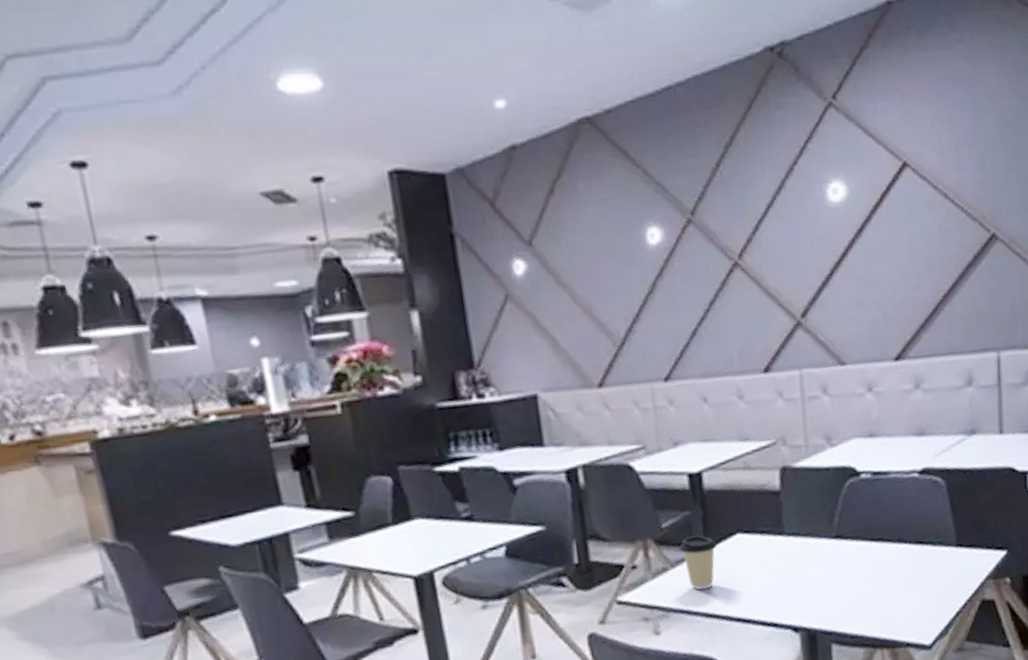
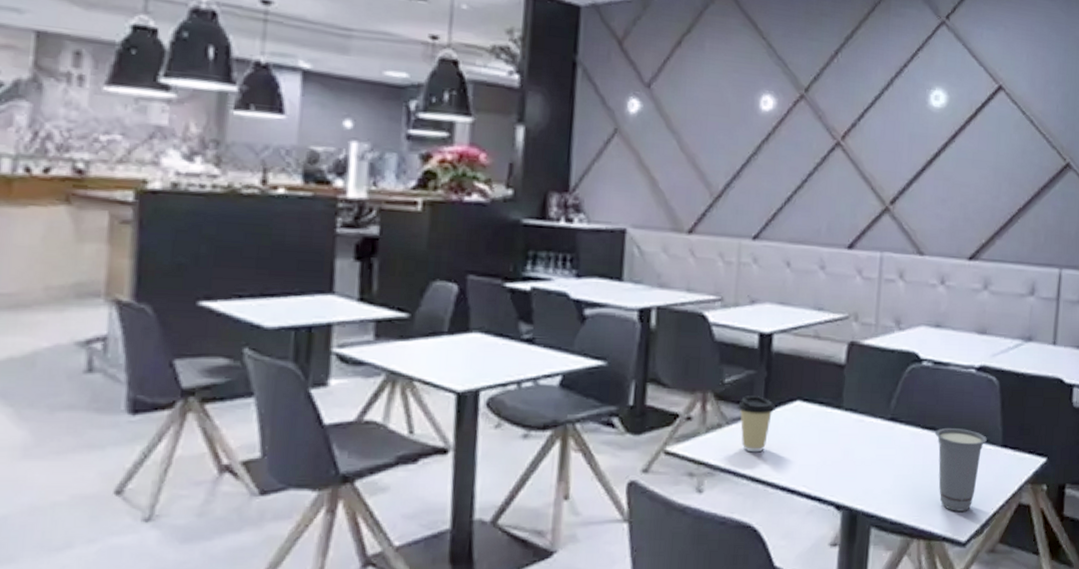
cup: none [884,534,940,617] -> present [935,427,987,511]

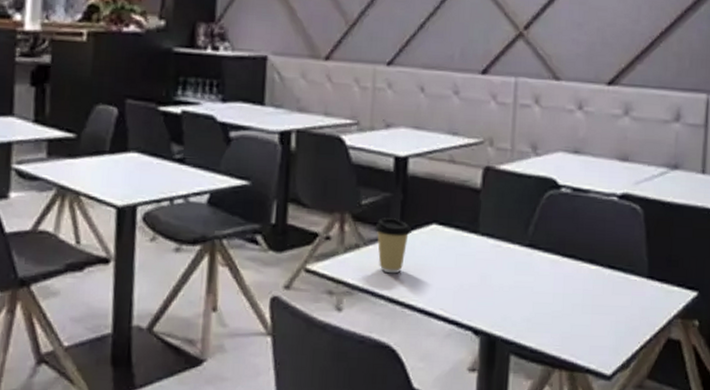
cup: present [935,427,987,511] -> none [575,256,631,343]

